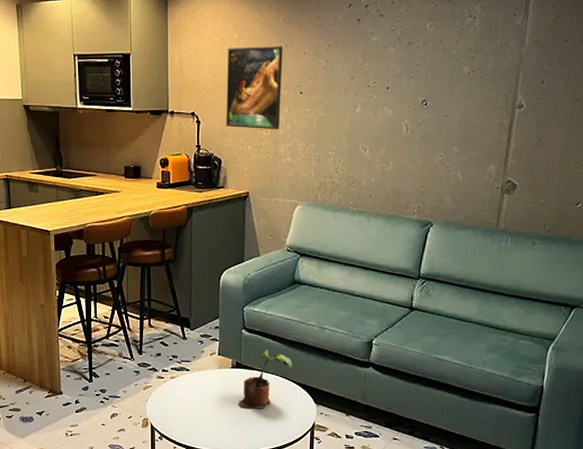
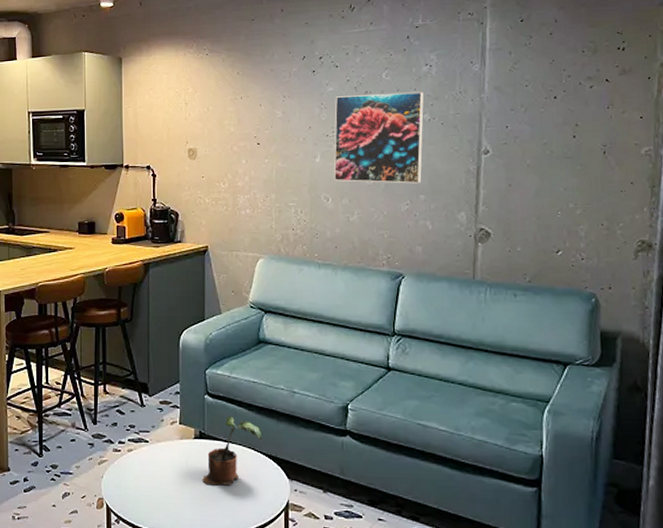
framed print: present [226,46,283,130] -> none [182,98,239,182]
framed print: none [372,44,466,136] -> present [333,91,424,184]

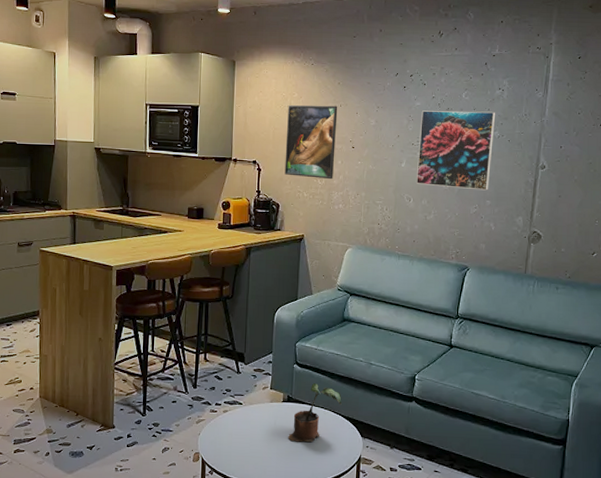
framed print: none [182,98,239,182] -> present [284,105,338,180]

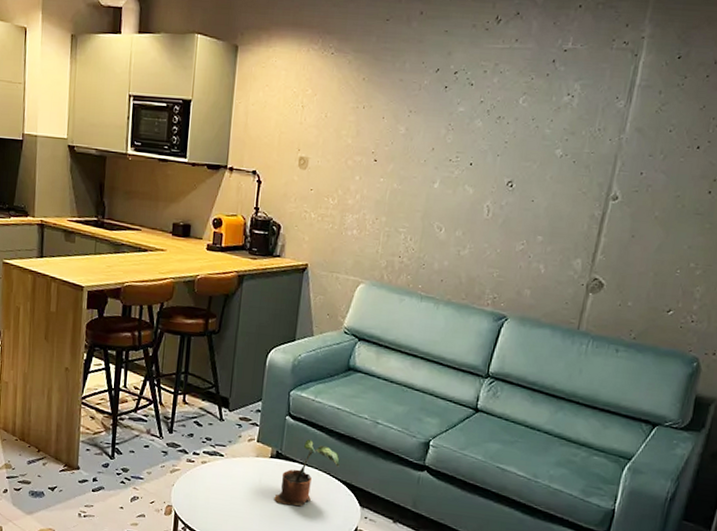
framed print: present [284,105,338,180] -> none [289,104,360,199]
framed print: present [415,110,496,191] -> none [449,118,561,224]

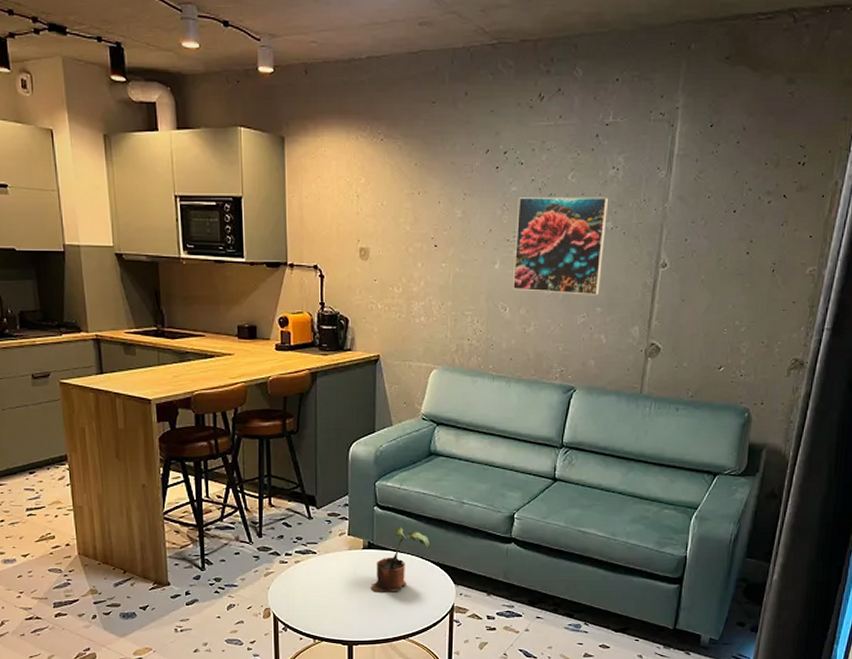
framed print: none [449,118,561,224] -> present [512,196,609,296]

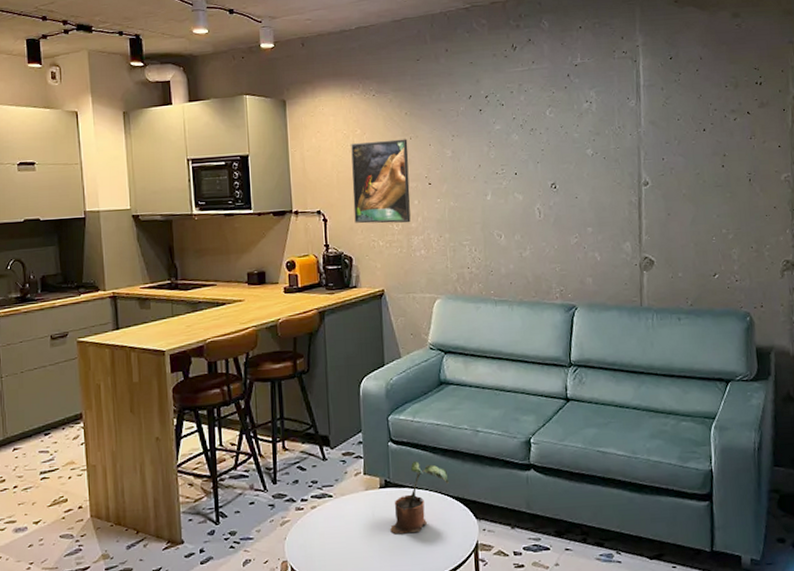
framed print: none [353,193,415,287] -> present [351,139,411,224]
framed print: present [512,196,609,296] -> none [502,127,589,218]

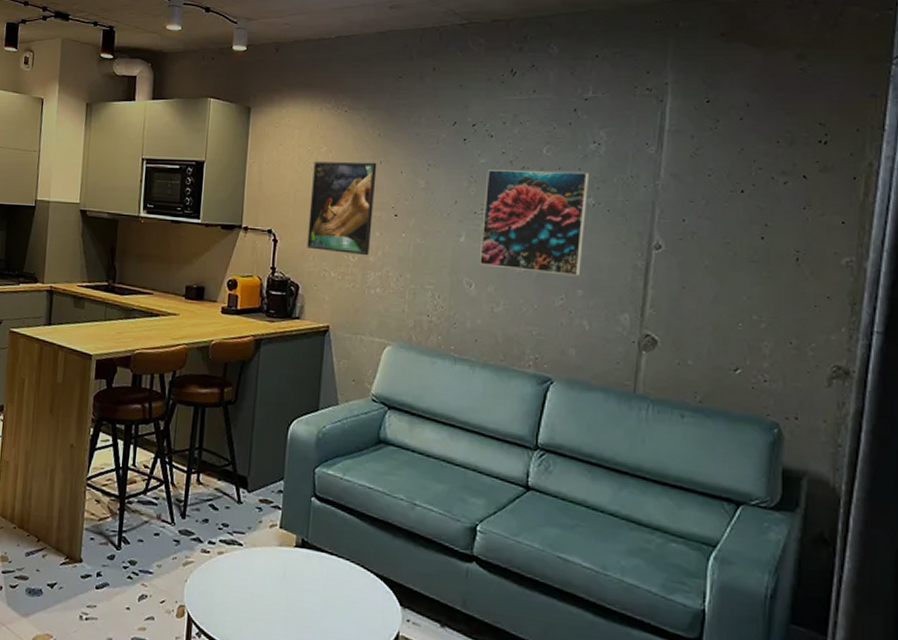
potted plant: present [390,461,449,534] -> none [301,525,375,607]
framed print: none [502,127,589,218] -> present [478,170,590,276]

